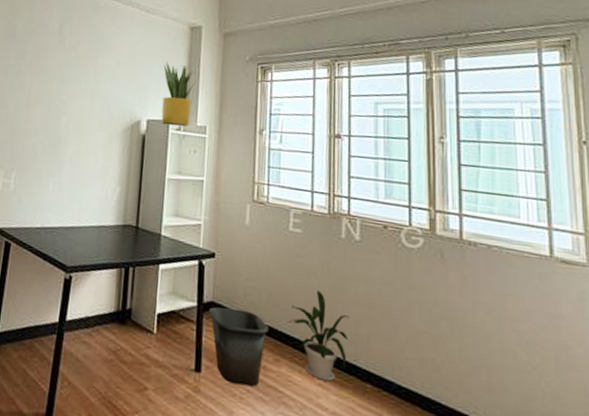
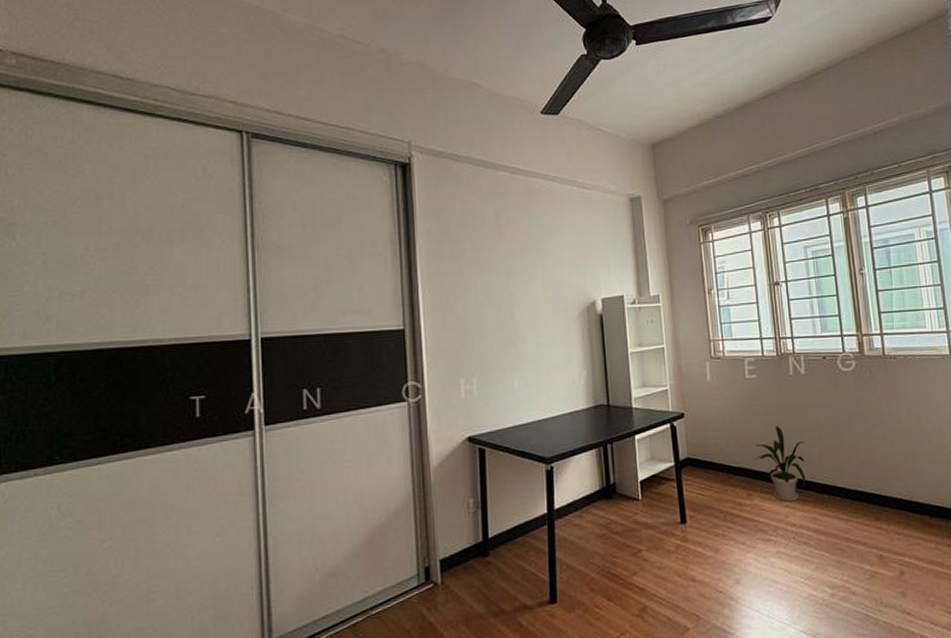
planter: present [161,61,196,127] -> none [609,237,643,301]
waste bin: present [209,307,269,387] -> none [686,458,740,526]

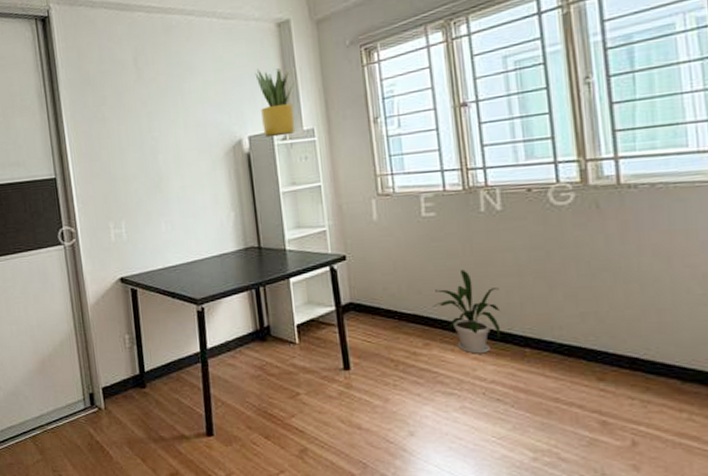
planter: none [609,237,643,301] -> present [255,68,295,138]

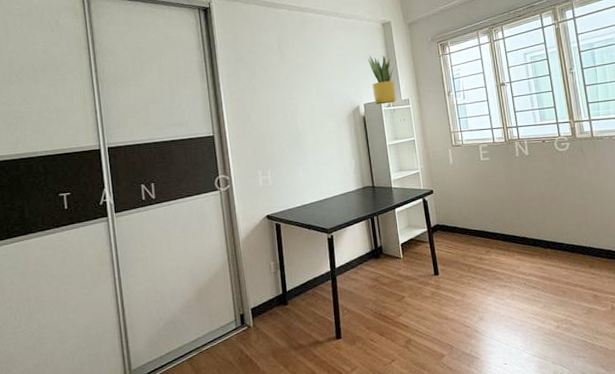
house plant: present [432,270,501,354] -> none [490,197,533,256]

